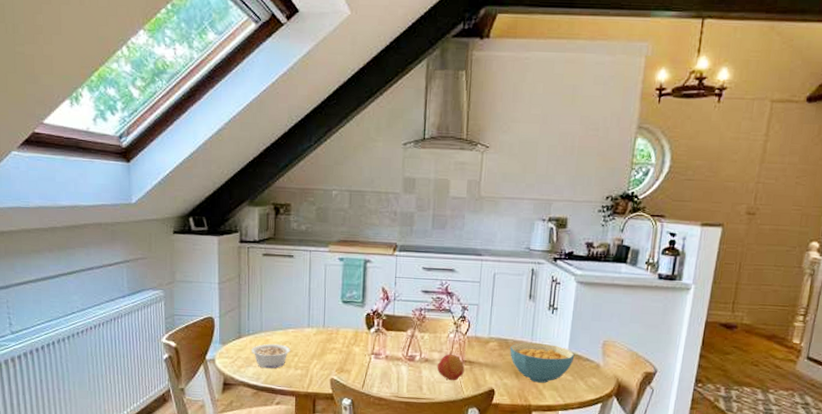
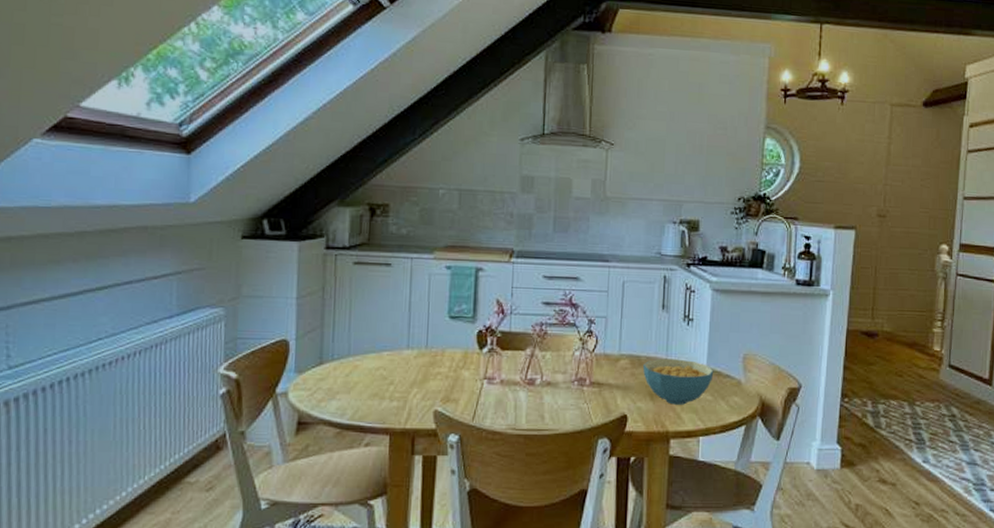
legume: present [251,343,291,369] -> none [335,370,385,402]
fruit: present [437,354,465,381] -> none [560,375,593,407]

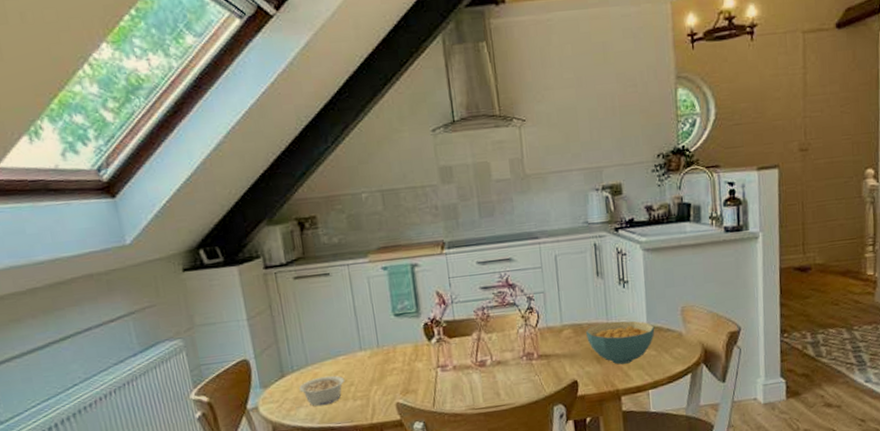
legume: none [335,370,385,402] -> present [299,375,345,406]

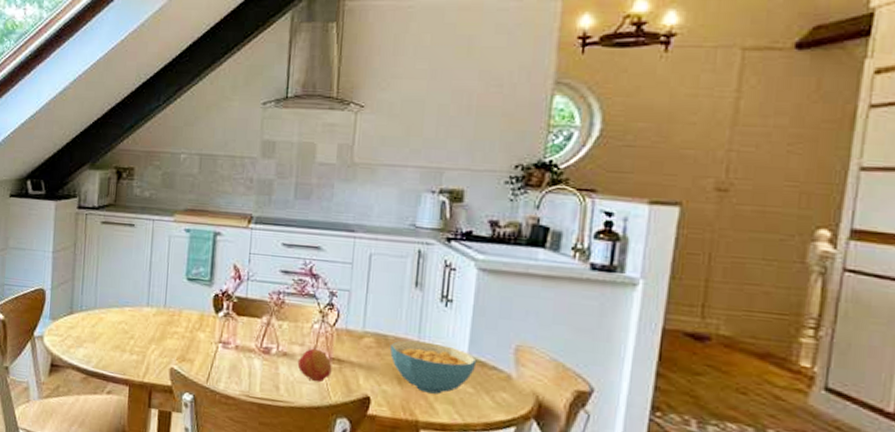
legume: present [299,375,345,406] -> none [83,322,127,352]
fruit: none [511,350,542,380] -> present [297,348,332,383]

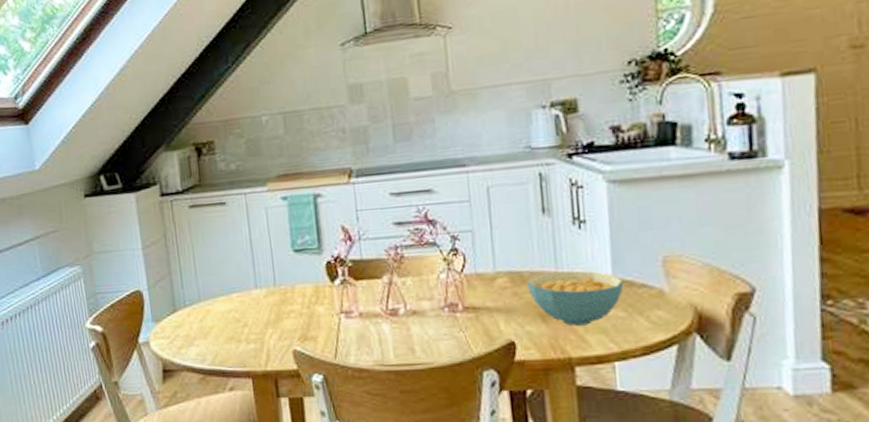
fruit: present [297,348,332,383] -> none [429,300,469,336]

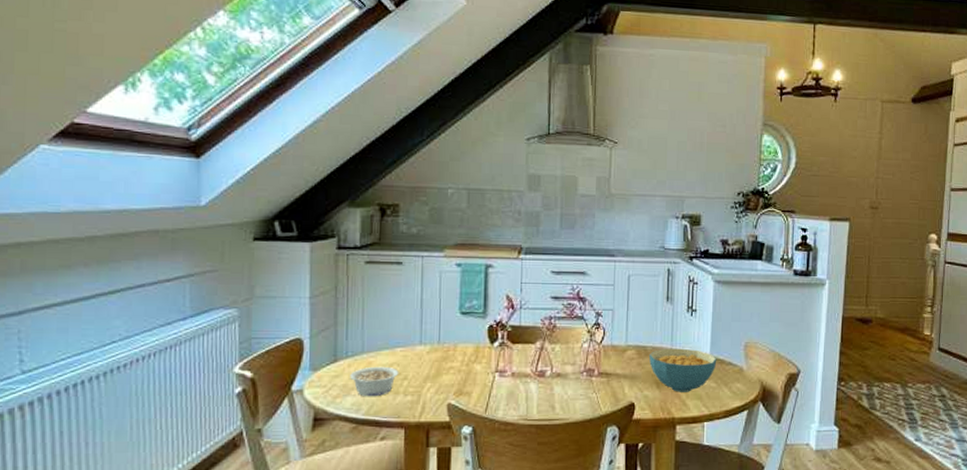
legume: none [191,313,239,347] -> present [350,366,399,397]

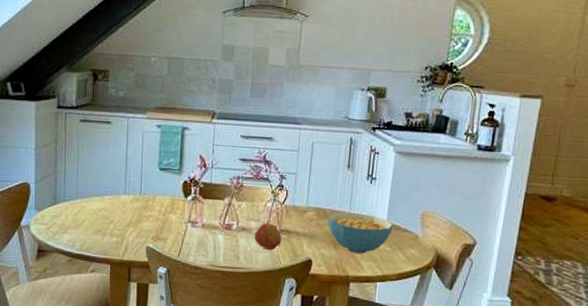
legume: present [350,366,399,397] -> none [67,210,107,236]
fruit: none [570,366,601,397] -> present [254,223,282,251]

